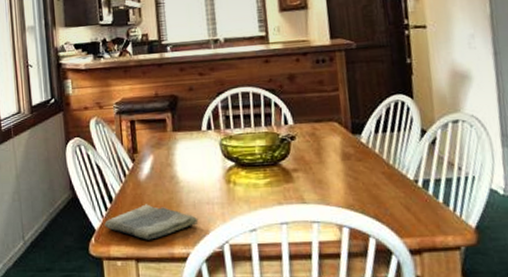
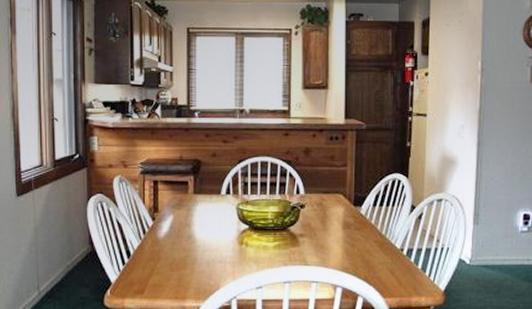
dish towel: present [104,204,199,240] -> none [121,260,211,294]

